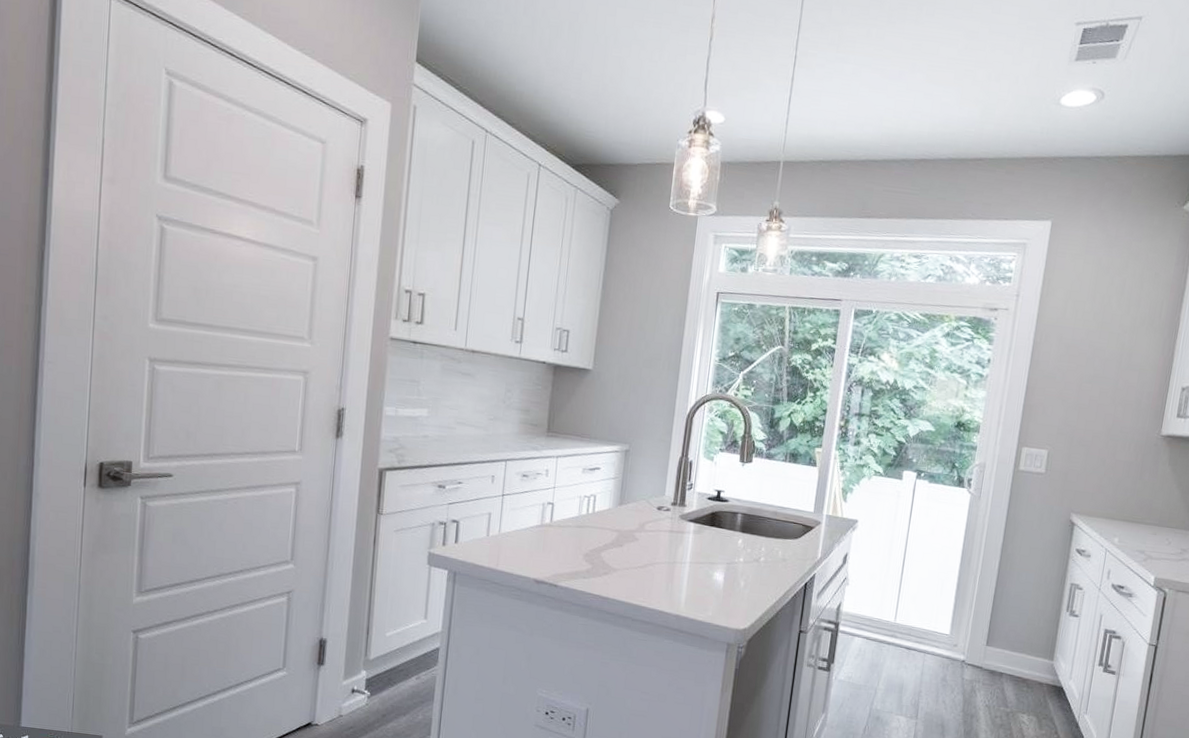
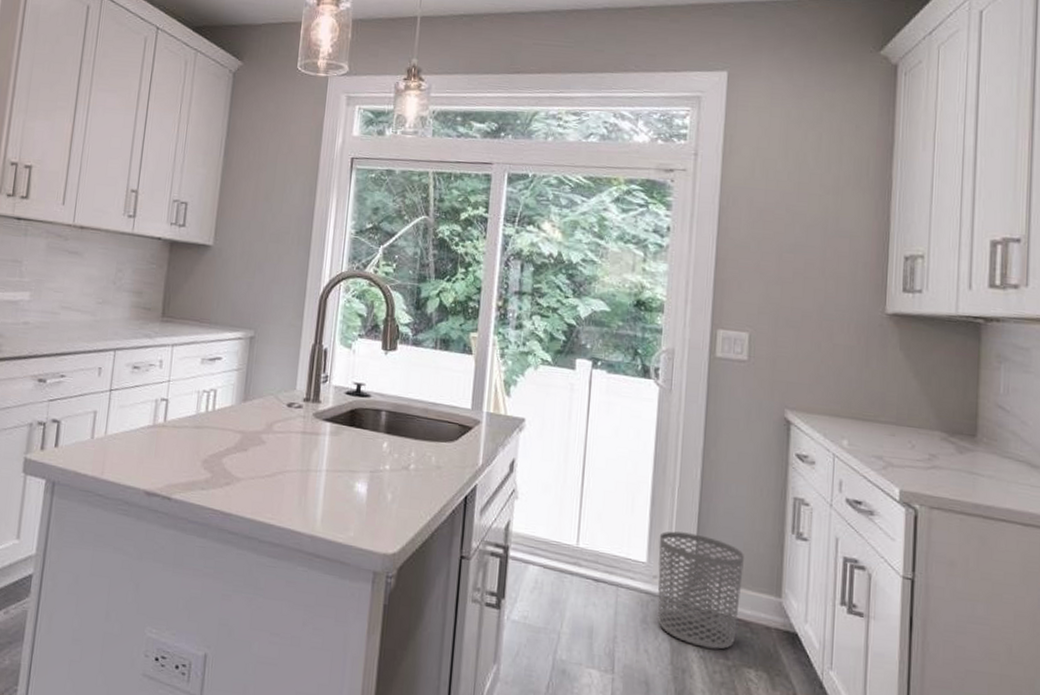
waste bin: none [955,610,1027,700] -> present [657,531,744,650]

